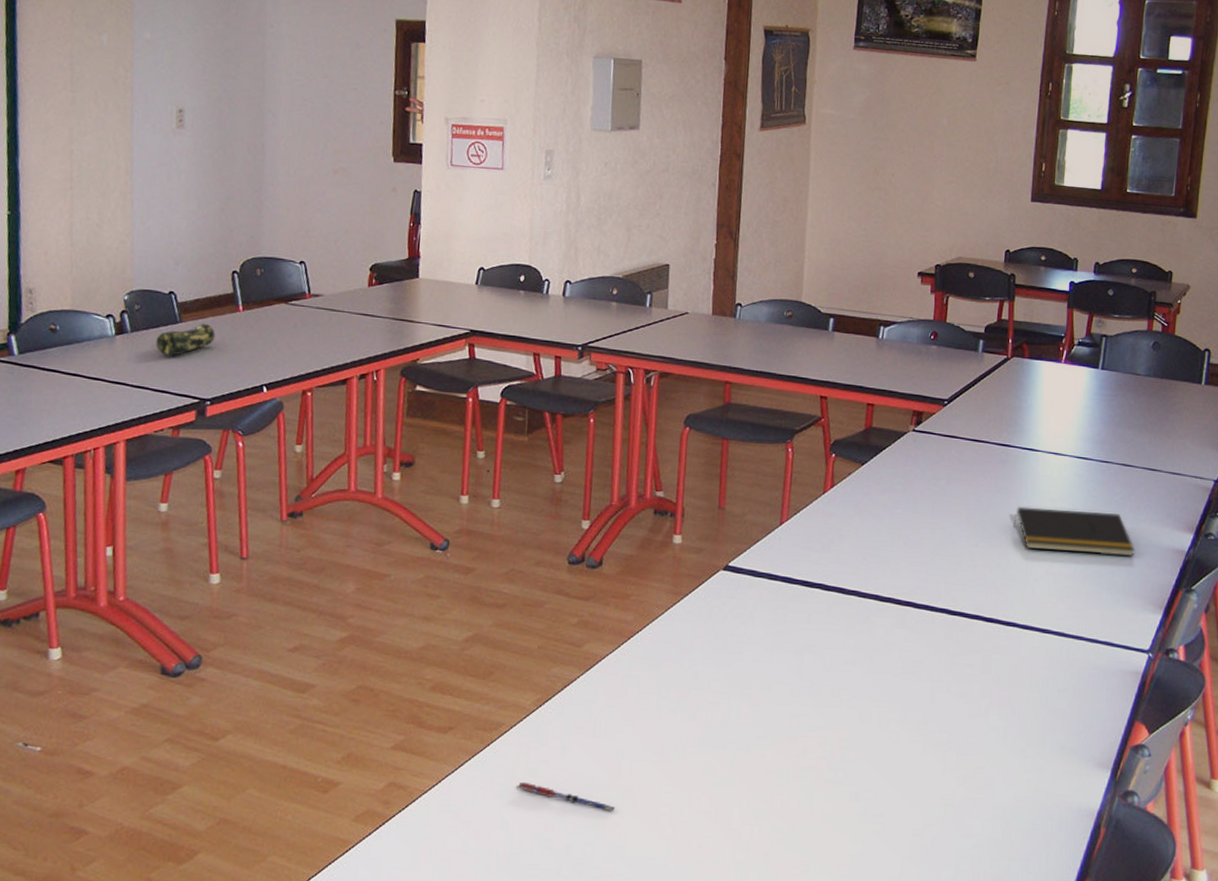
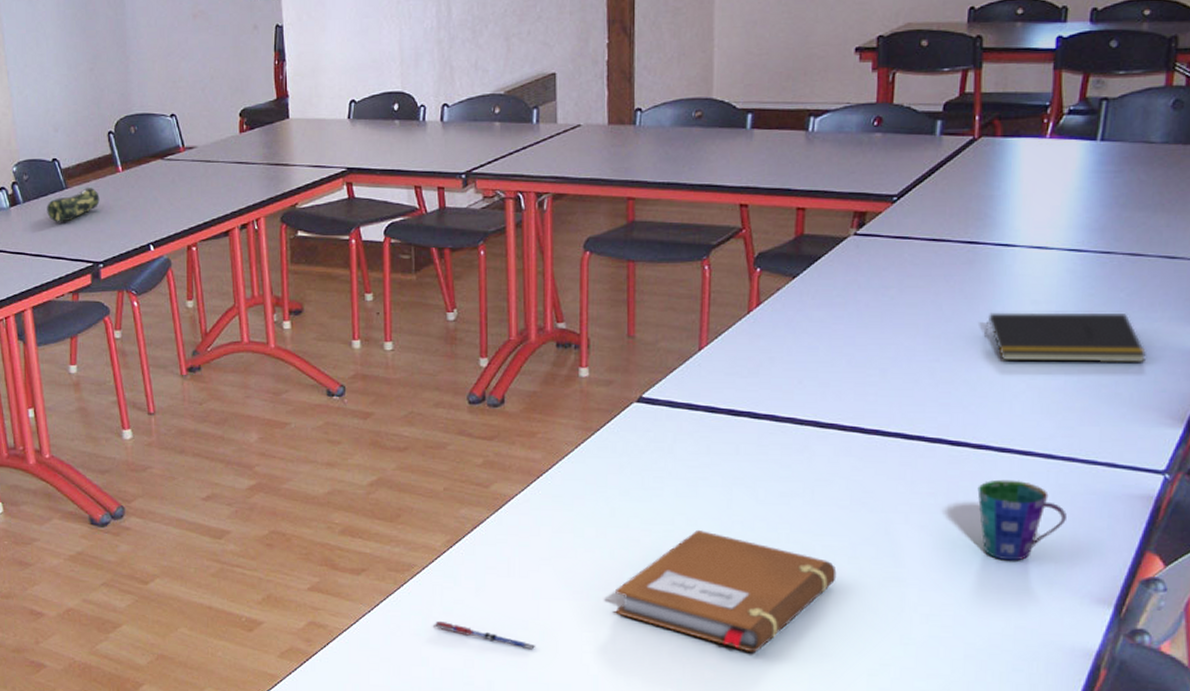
notebook: none [692,694,890,814] -> present [615,530,837,653]
cup: none [1006,653,1075,728] -> present [977,479,1067,561]

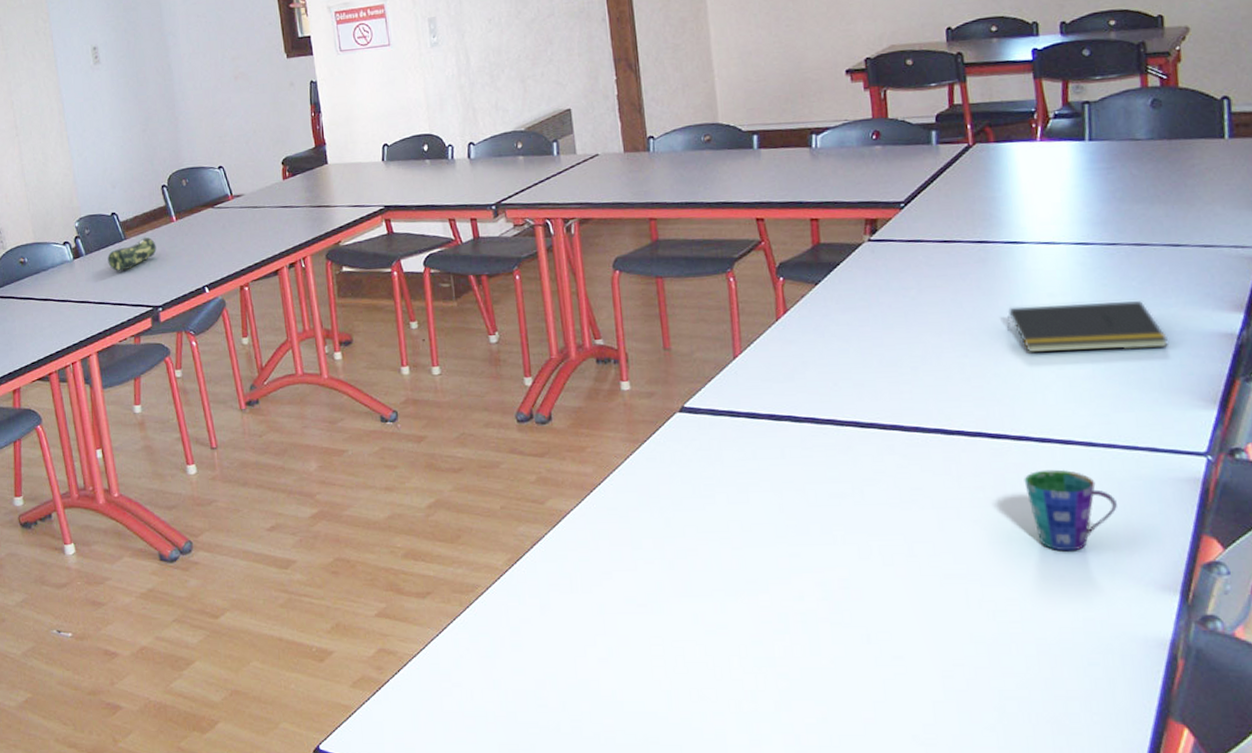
pen: present [435,622,536,650] -> none [503,642,606,667]
notebook: present [615,530,837,653] -> none [679,536,897,659]

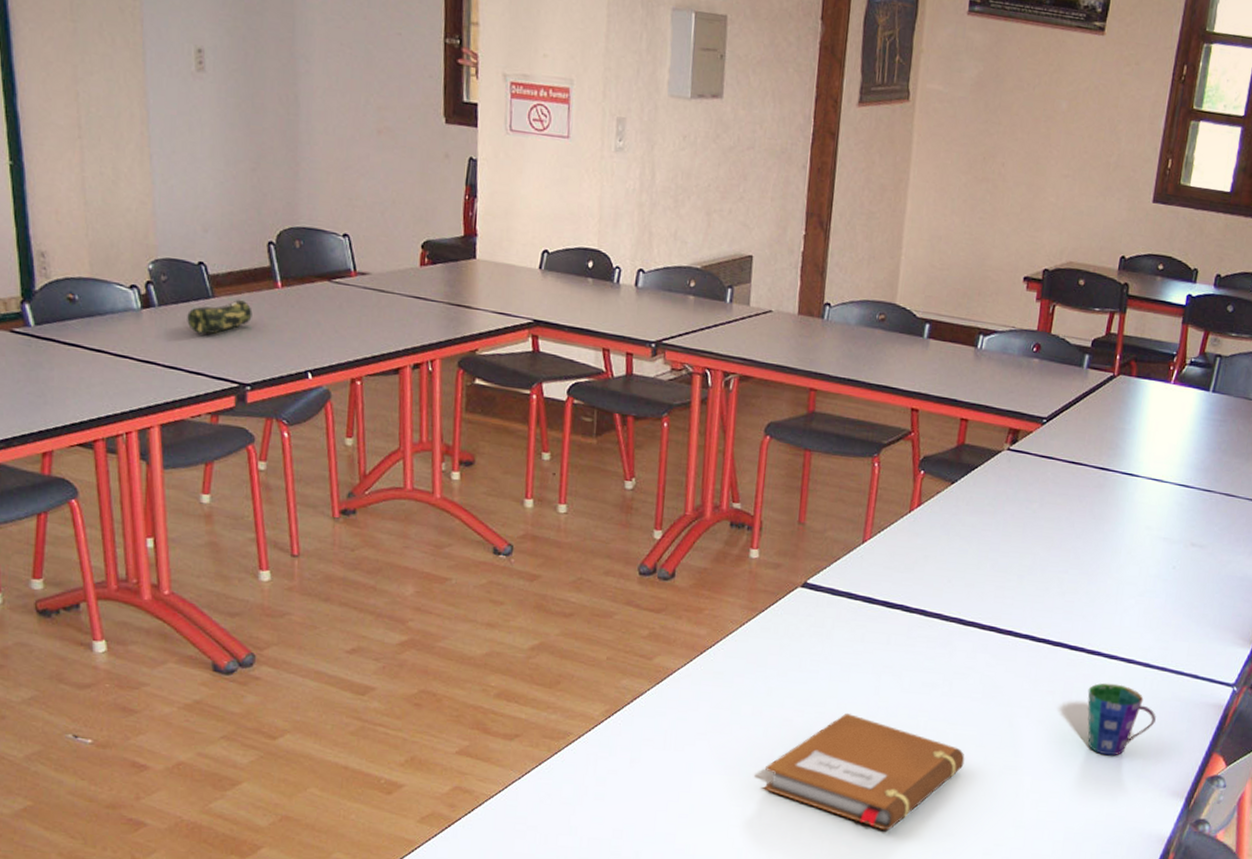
notebook: none [679,536,897,659] -> present [764,714,965,831]
notepad: present [1006,301,1169,353] -> none [1105,533,1230,589]

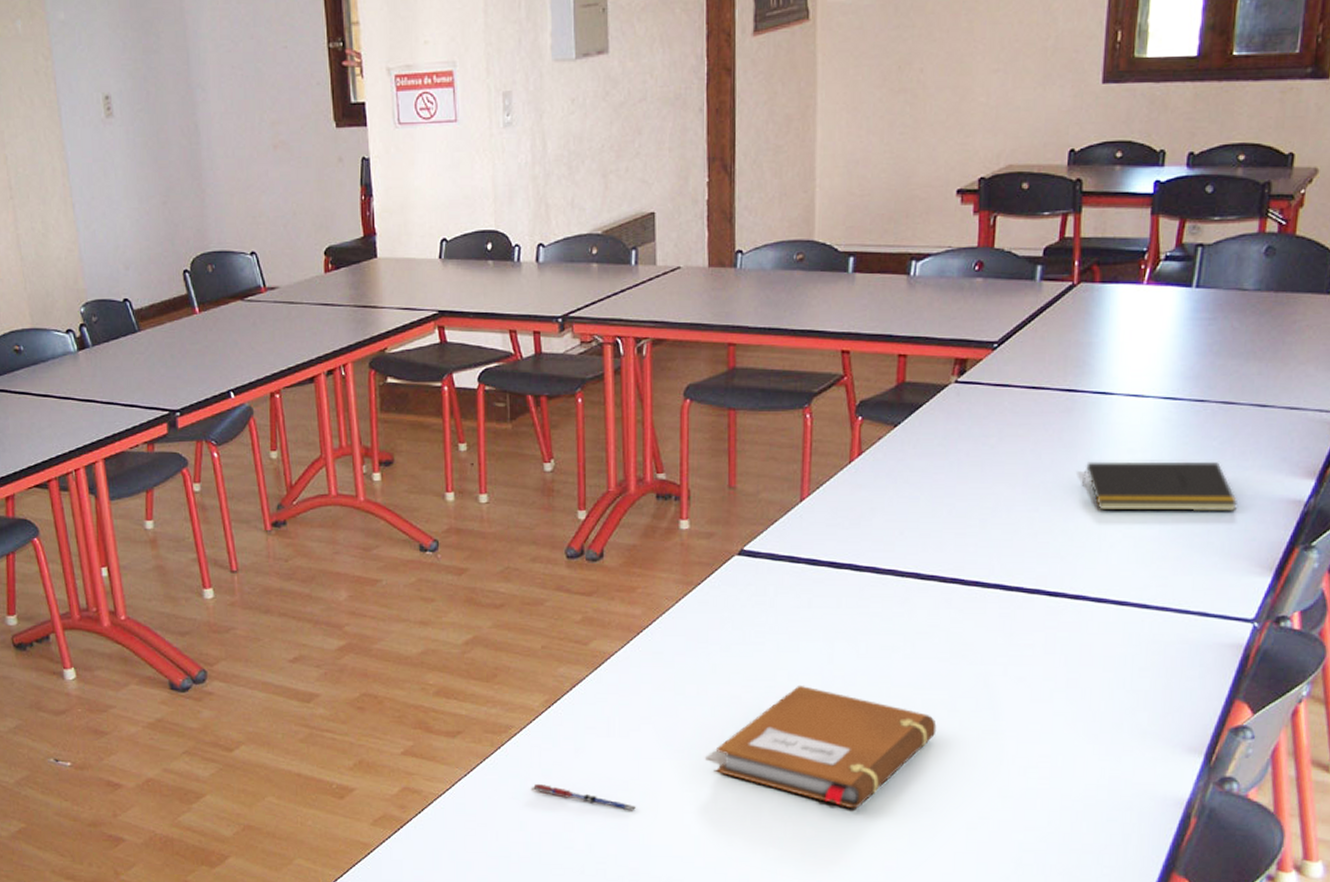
pencil case: present [187,298,253,334] -> none [118,329,176,367]
pen: none [586,791,686,822] -> present [533,784,637,811]
cup: present [1087,683,1156,756] -> none [1074,630,1160,712]
notepad: none [1105,533,1230,589] -> present [1081,461,1238,512]

